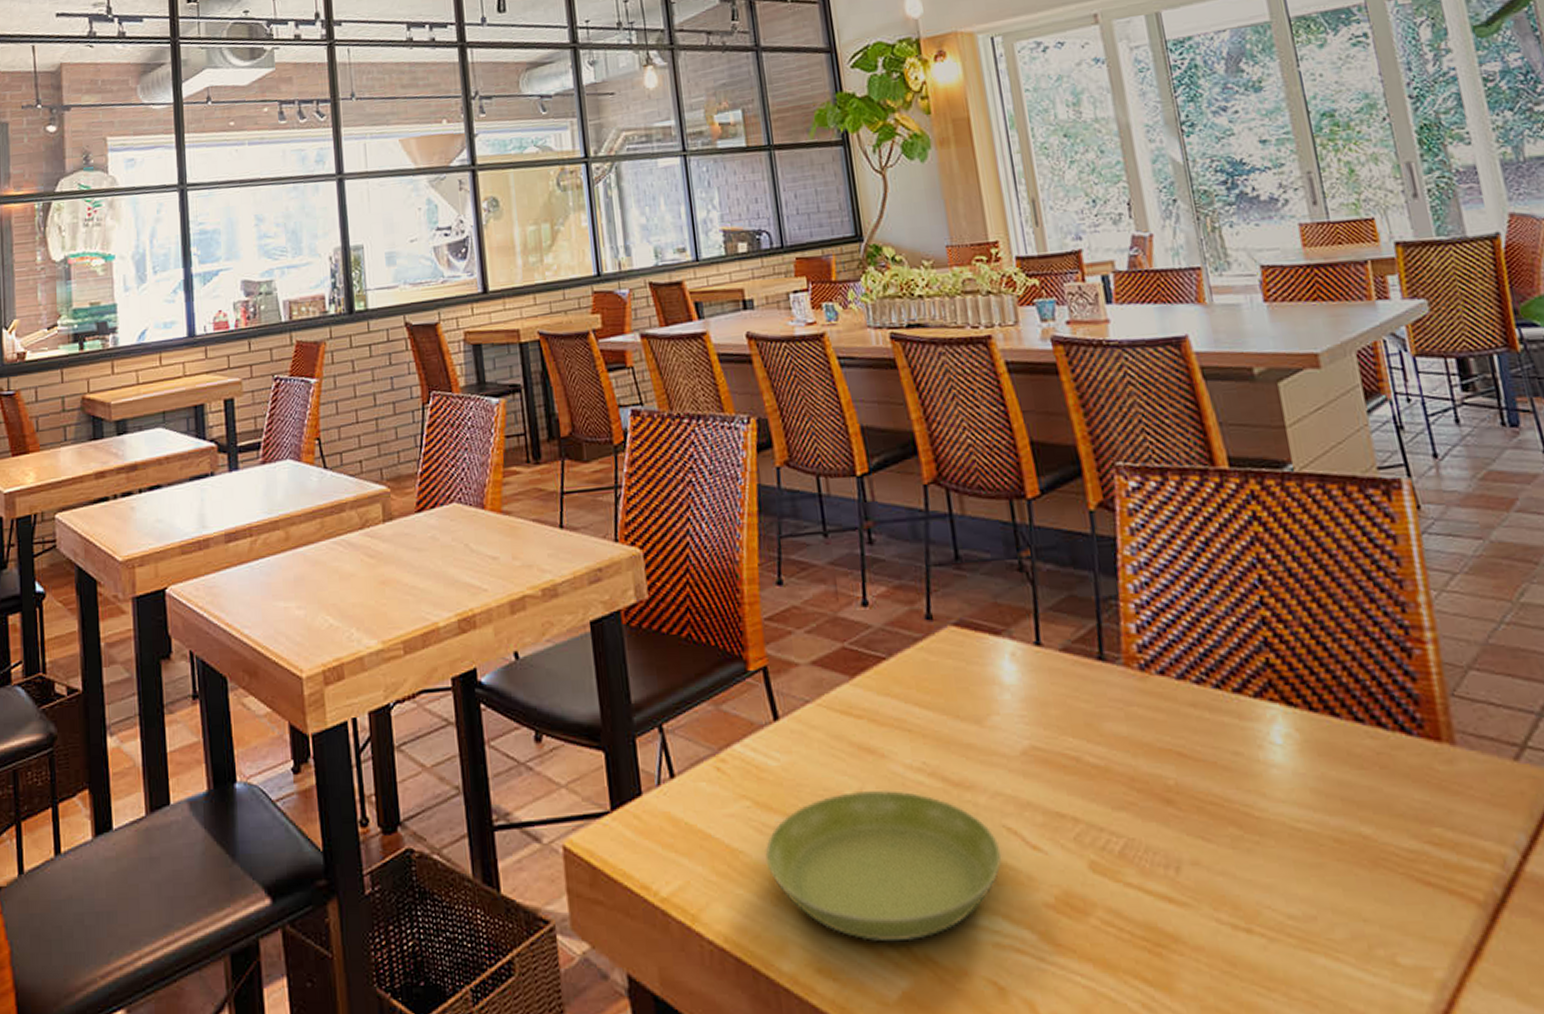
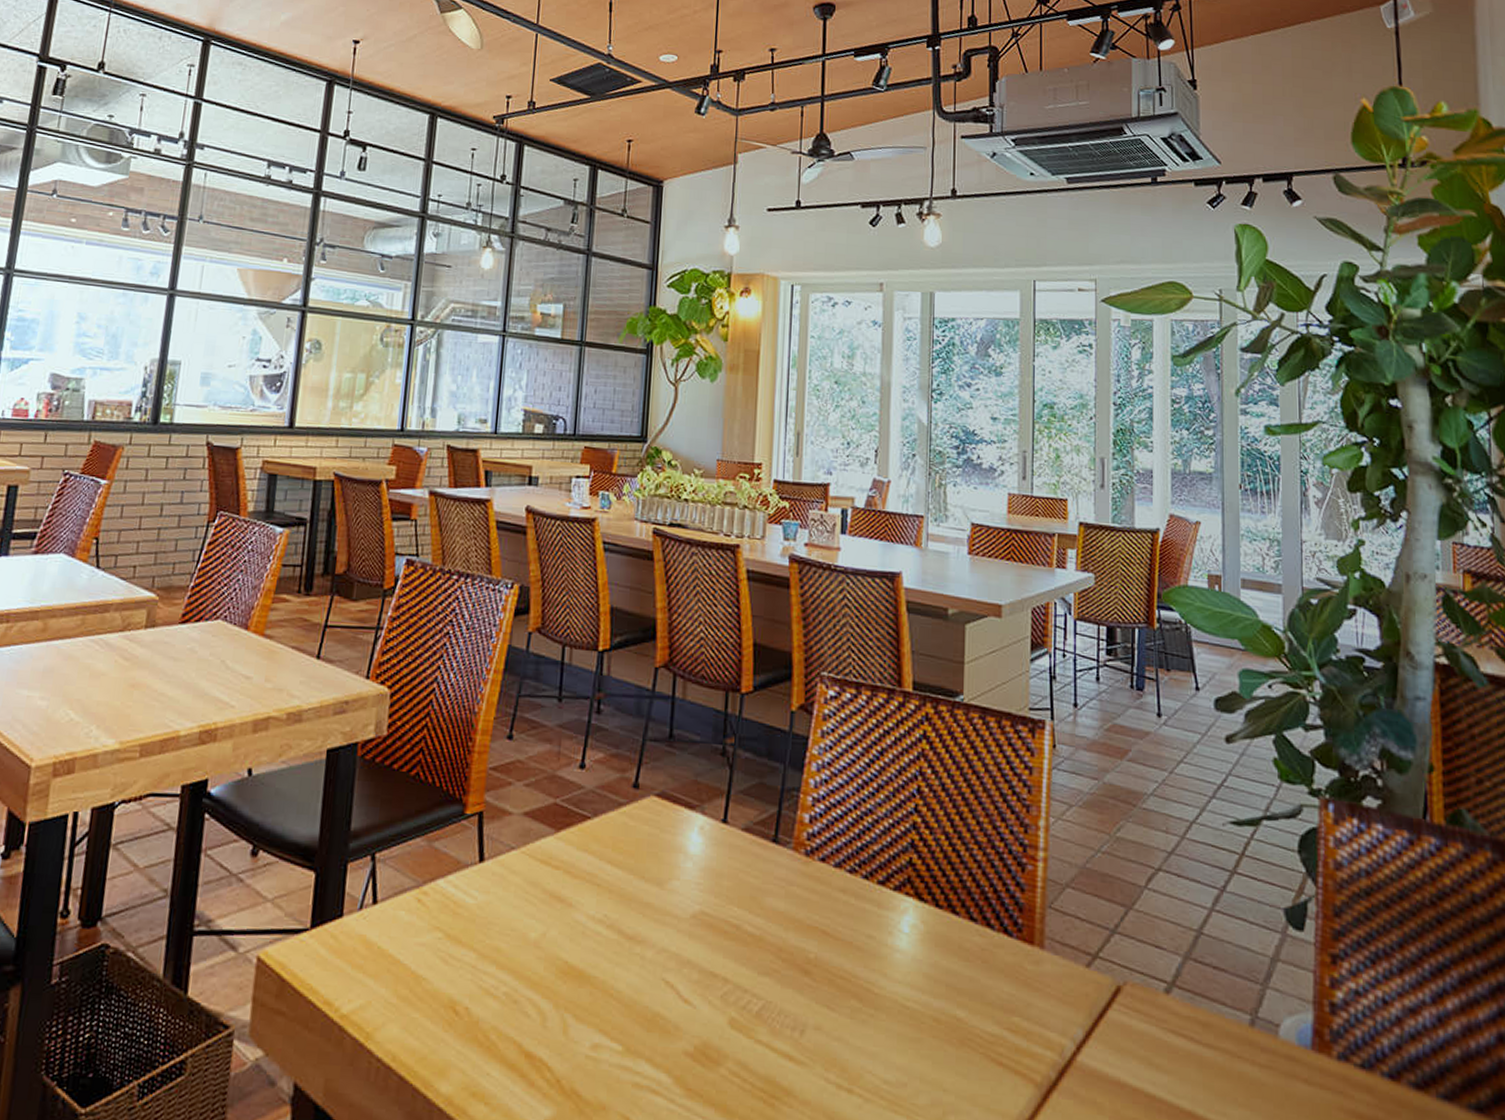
saucer: present [765,790,1002,942] -> none [445,935,656,1074]

